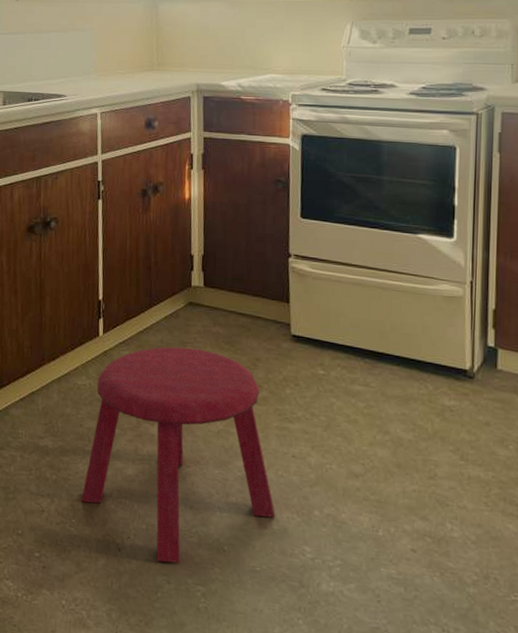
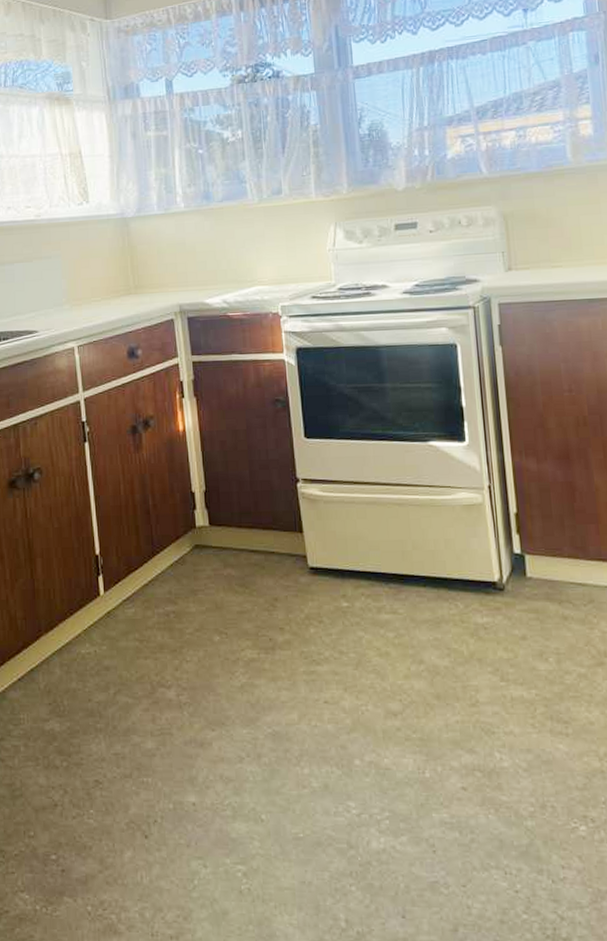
stool: present [81,347,275,564] -> none [98,596,313,844]

